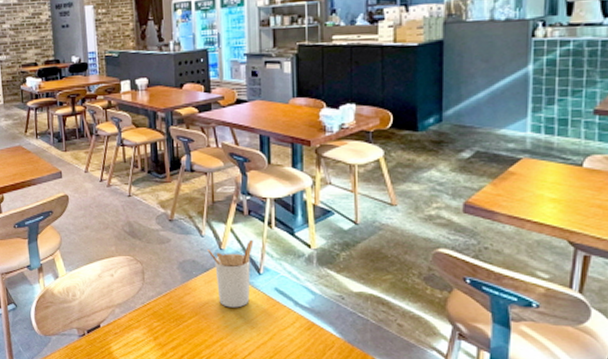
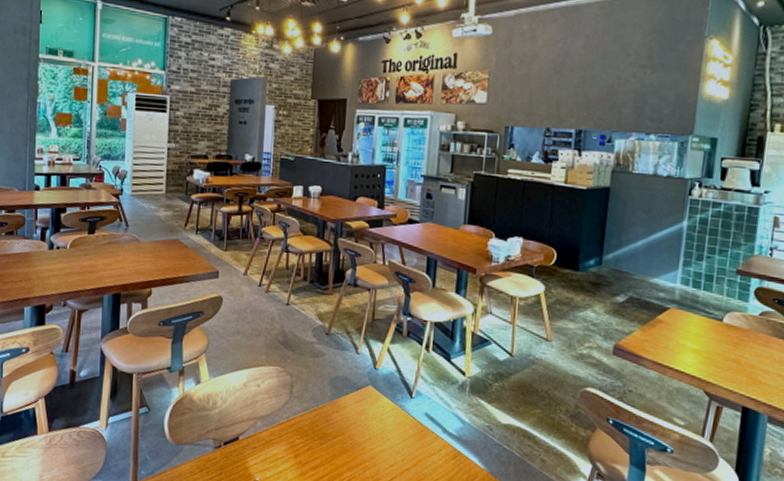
utensil holder: present [207,239,254,308] -> none [361,361,409,431]

